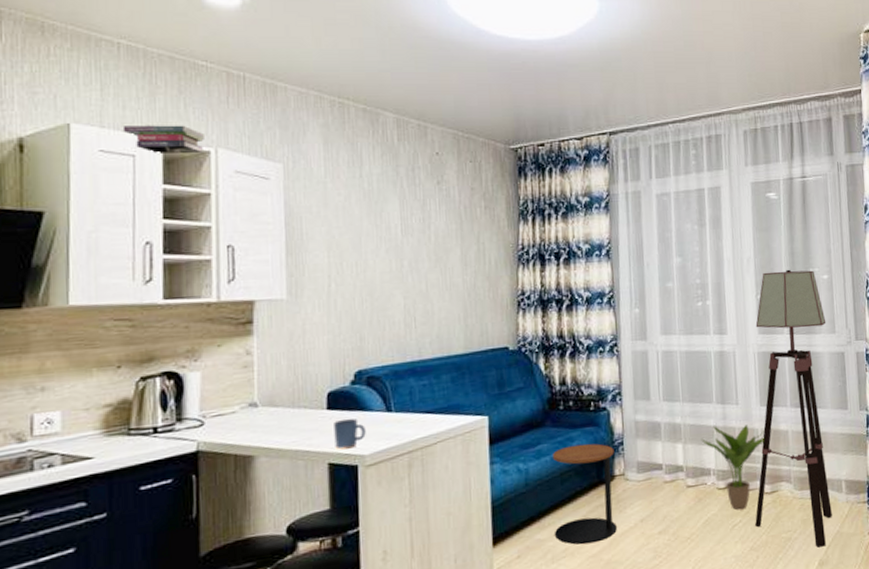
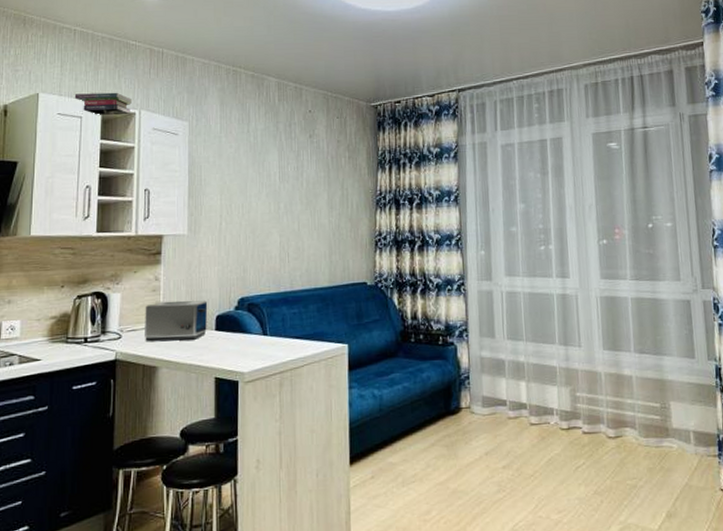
toaster: none [234,375,317,428] -> present [145,300,208,342]
mug: present [334,418,366,450] -> none [220,339,246,366]
side table: present [553,443,617,545] -> none [404,375,463,472]
potted plant: present [701,424,764,510] -> none [544,365,608,452]
floor lamp: present [755,269,832,548] -> none [598,216,680,498]

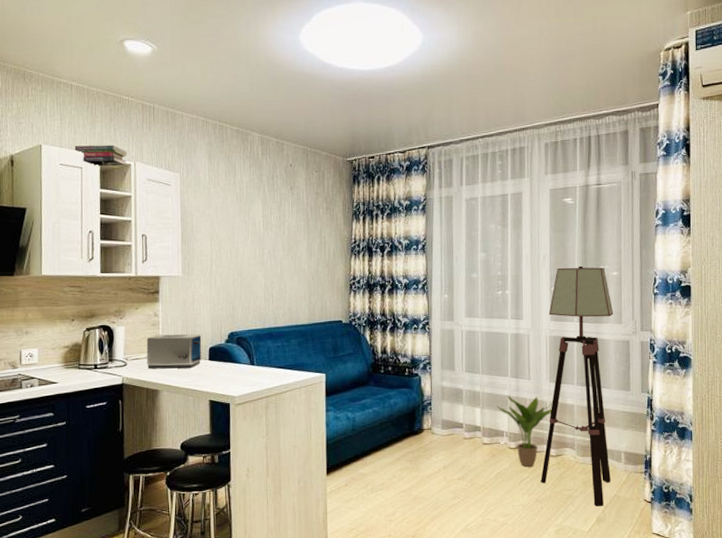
potted plant: none [544,365,608,452] -> present [496,395,552,468]
floor lamp: none [598,216,680,498] -> present [541,266,614,506]

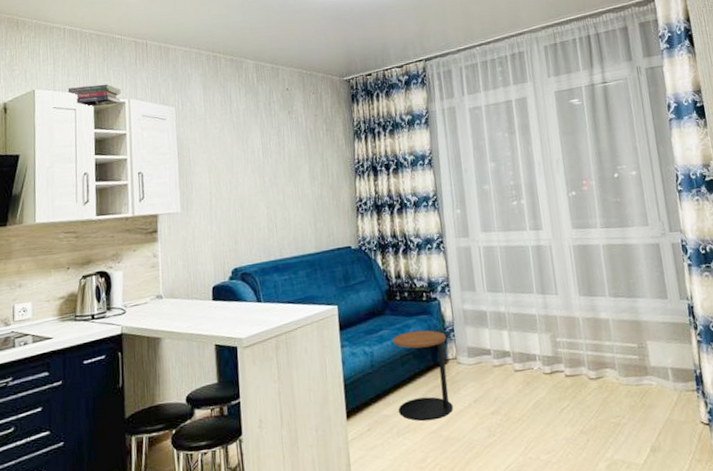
toaster: present [146,334,202,369] -> none [145,273,205,315]
side table: none [374,401,424,481] -> present [393,330,453,421]
potted plant: present [496,395,552,468] -> none [524,313,586,394]
floor lamp: present [541,266,614,506] -> none [569,167,661,434]

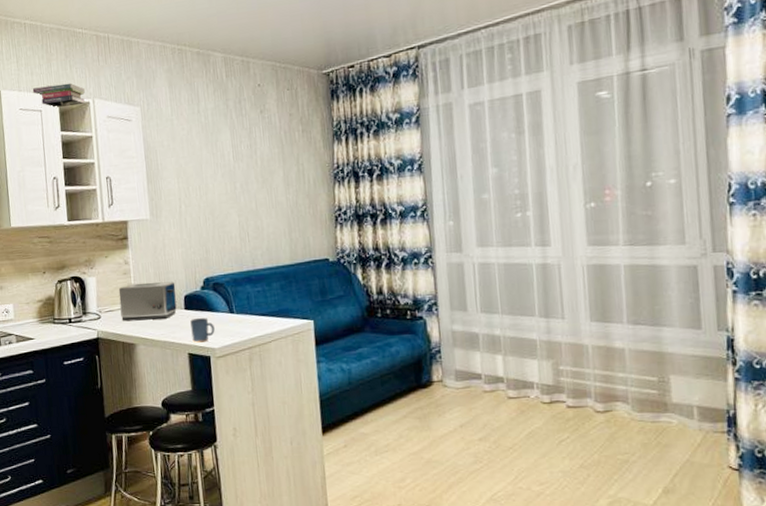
toaster: none [145,273,205,315] -> present [118,281,177,322]
mug: none [218,307,242,334] -> present [190,317,215,343]
side table: present [393,330,453,421] -> none [373,349,436,442]

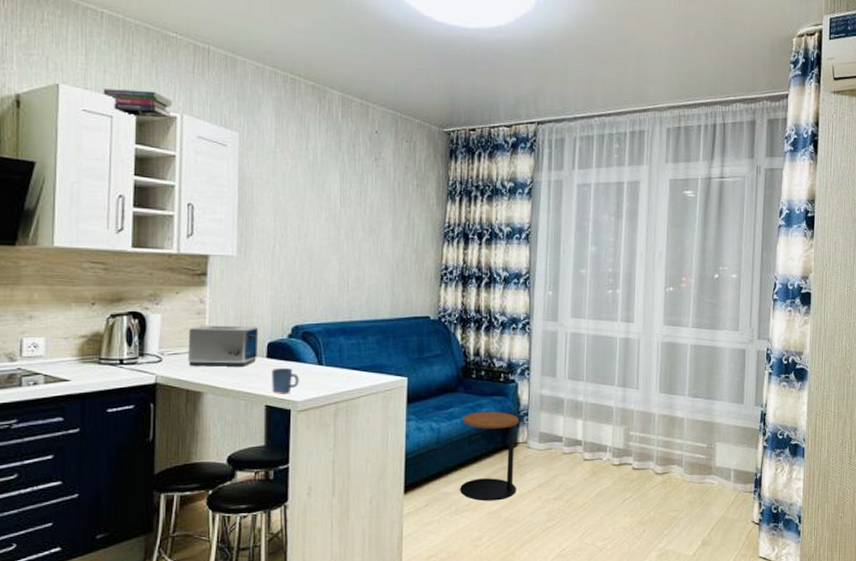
side table: none [373,349,436,442] -> present [460,411,519,501]

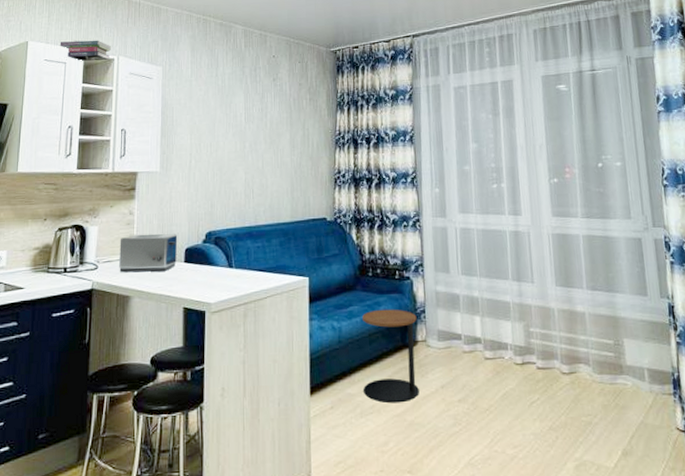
mug: present [272,367,299,394] -> none [189,271,212,297]

